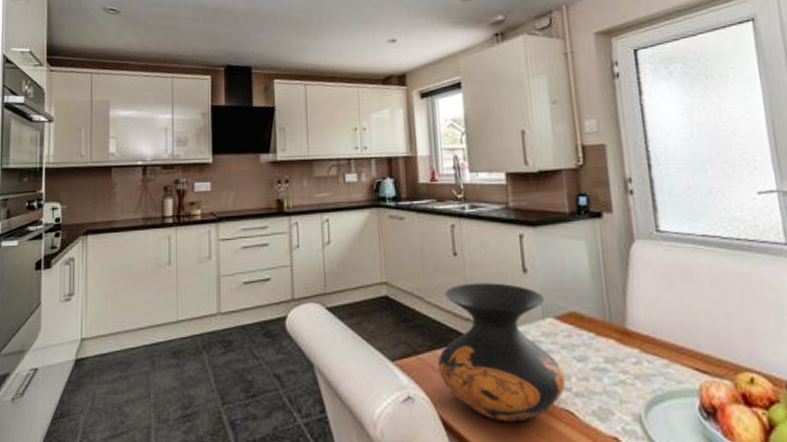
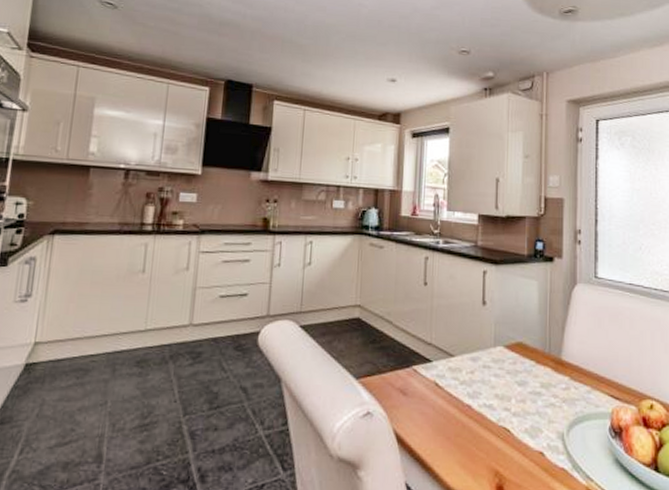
vase: present [437,282,566,422] -> none [398,311,506,437]

